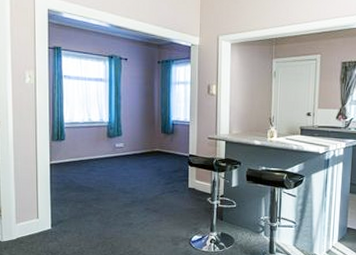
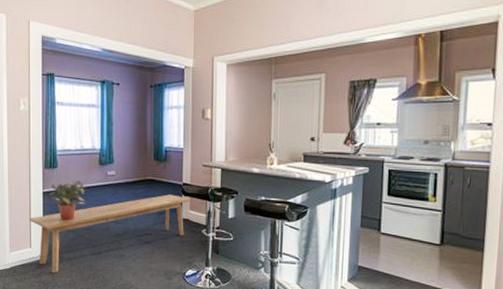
bench: none [35,165,197,243] -> present [28,194,191,274]
potted plant: none [56,152,94,192] -> present [49,180,86,221]

